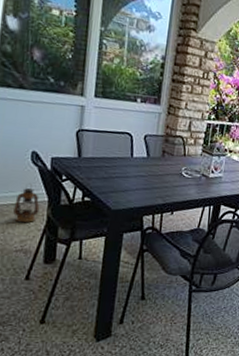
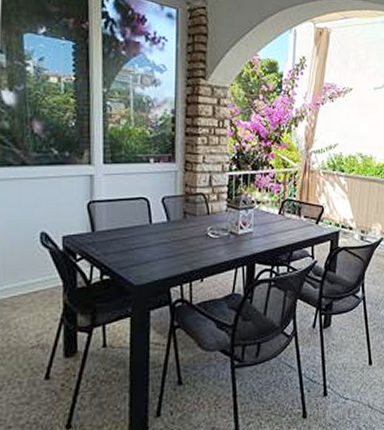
lantern: present [13,183,40,223] -> none [26,268,54,315]

